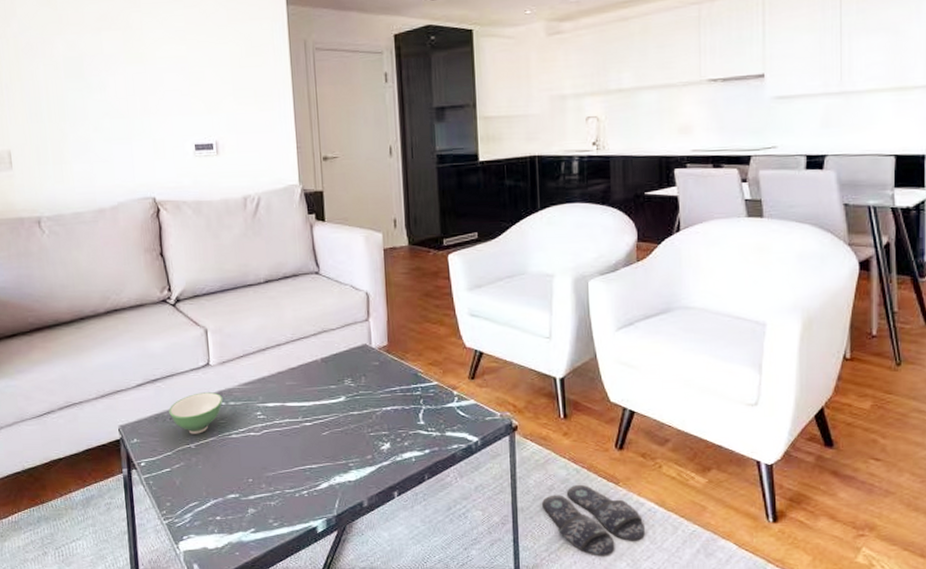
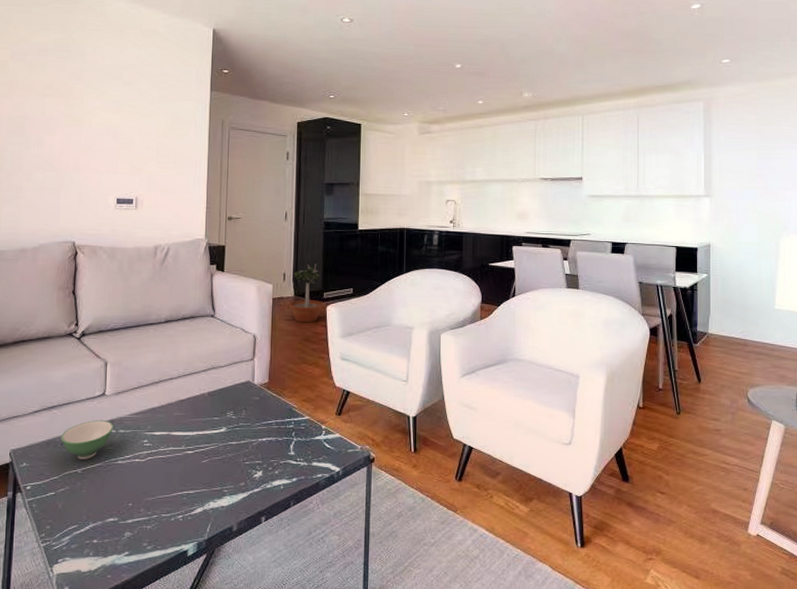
potted tree: none [402,206,446,276] -> present [288,264,325,323]
slippers: present [542,484,645,556] -> none [391,512,476,578]

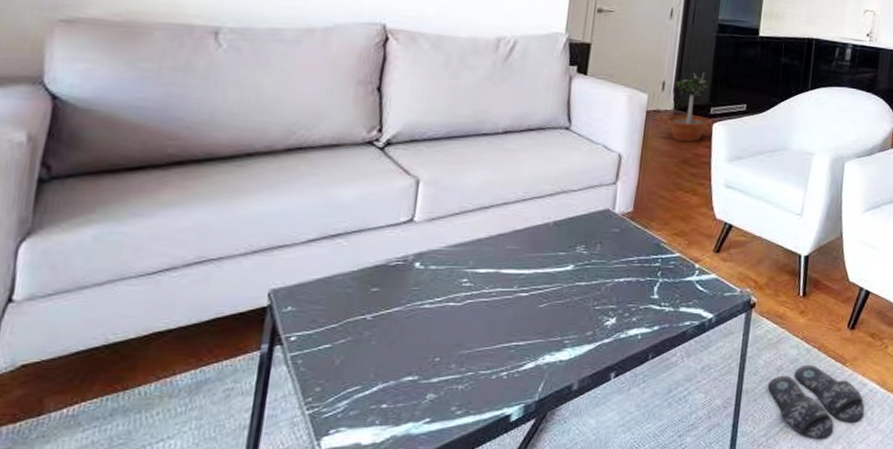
bowl: present [61,420,114,459] -> none [345,253,423,303]
slippers: none [391,512,476,578] -> present [768,364,864,440]

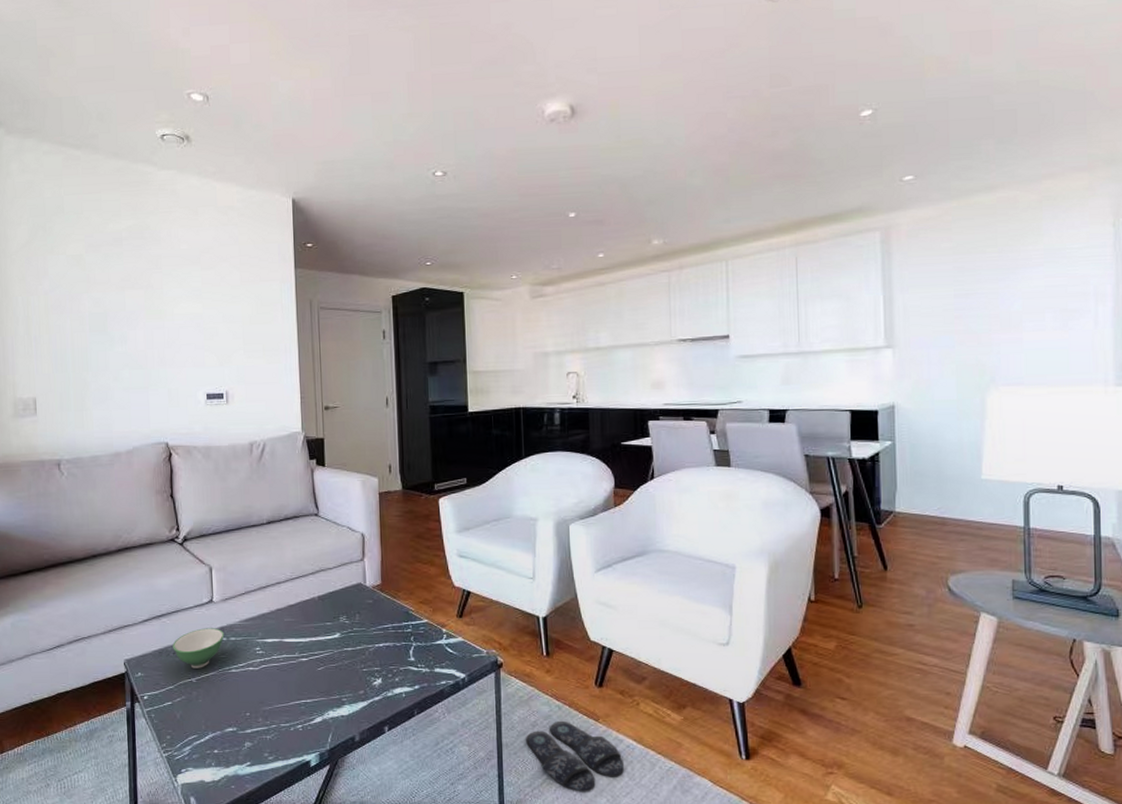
bowl: none [345,253,423,303] -> present [172,628,225,669]
potted tree: present [665,72,711,143] -> none [396,453,437,519]

